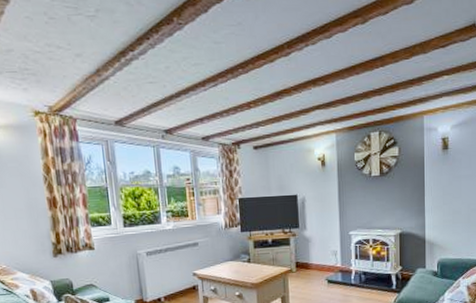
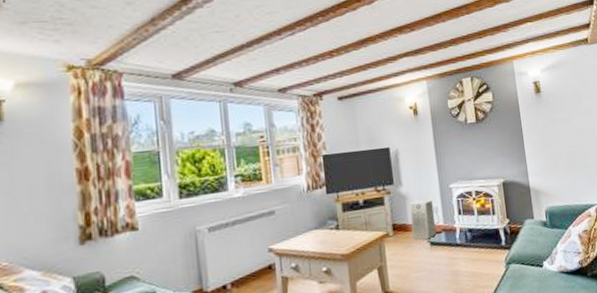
air purifier: none [312,243,334,278] -> present [410,198,437,240]

